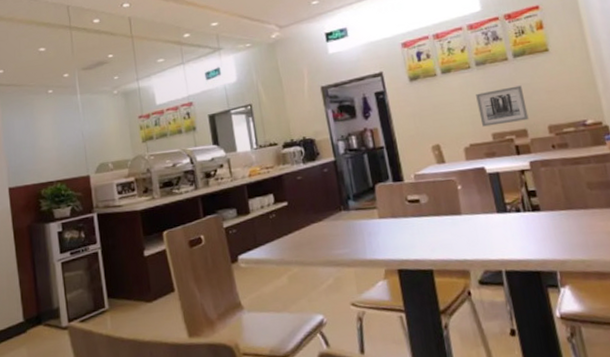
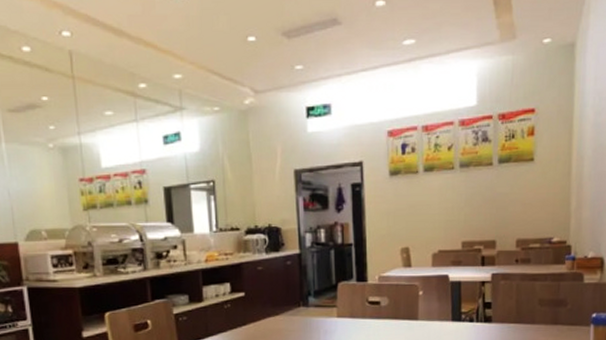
wall art: present [476,85,529,127] -> none [453,194,501,234]

